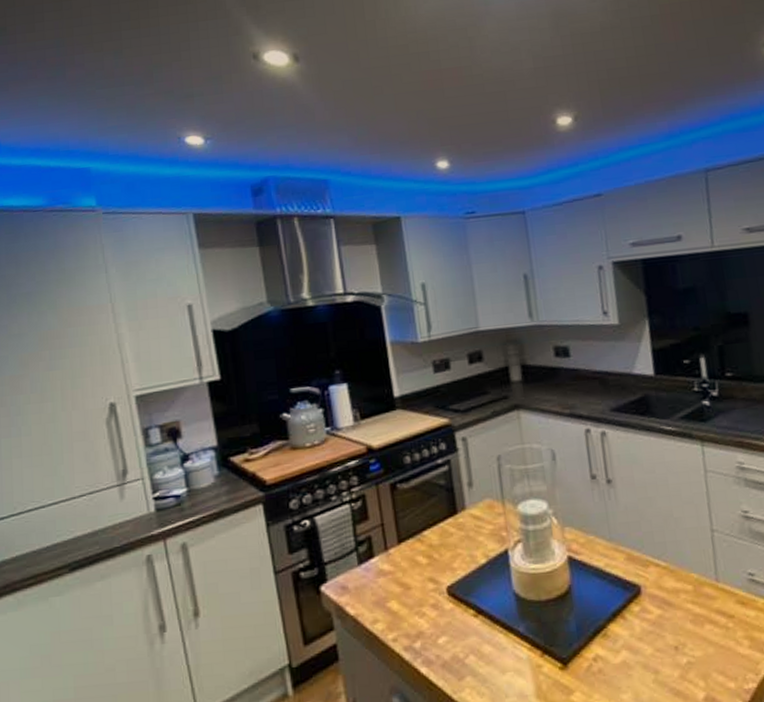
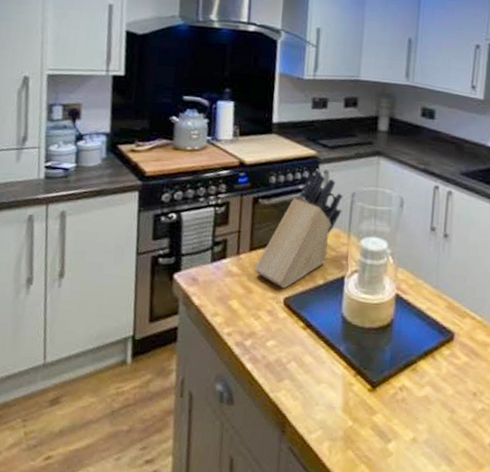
knife block: none [406,437,491,577] -> present [253,168,344,289]

